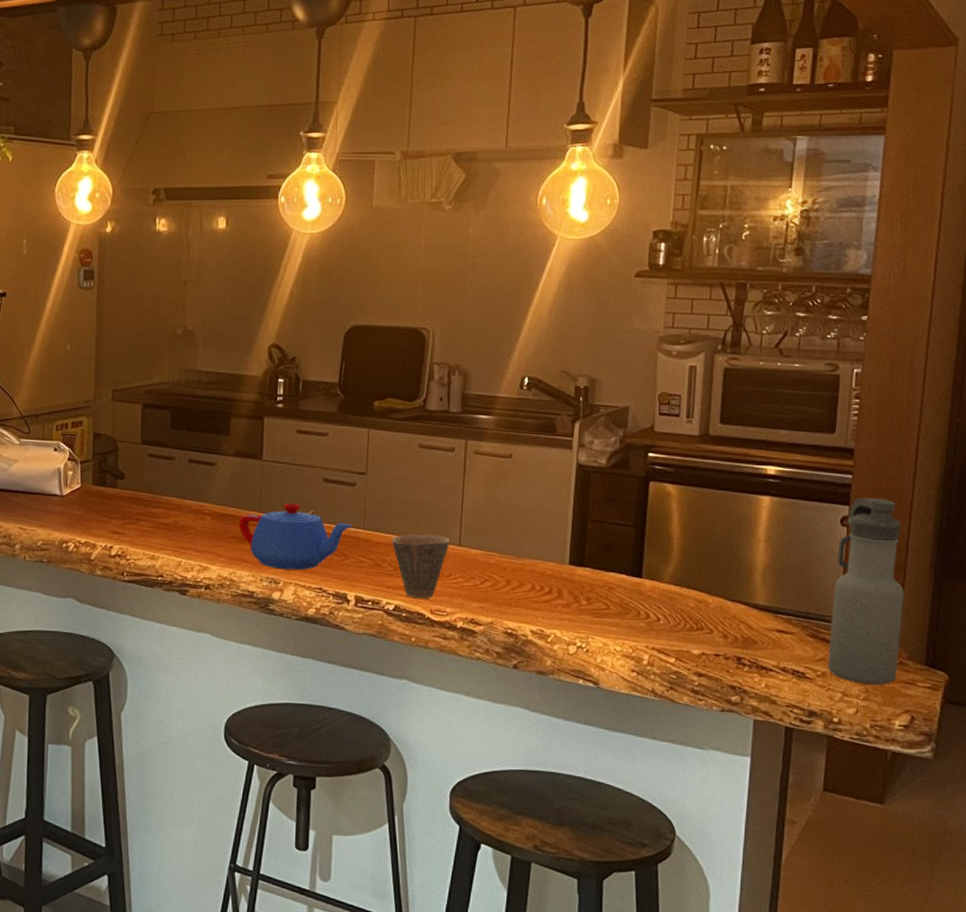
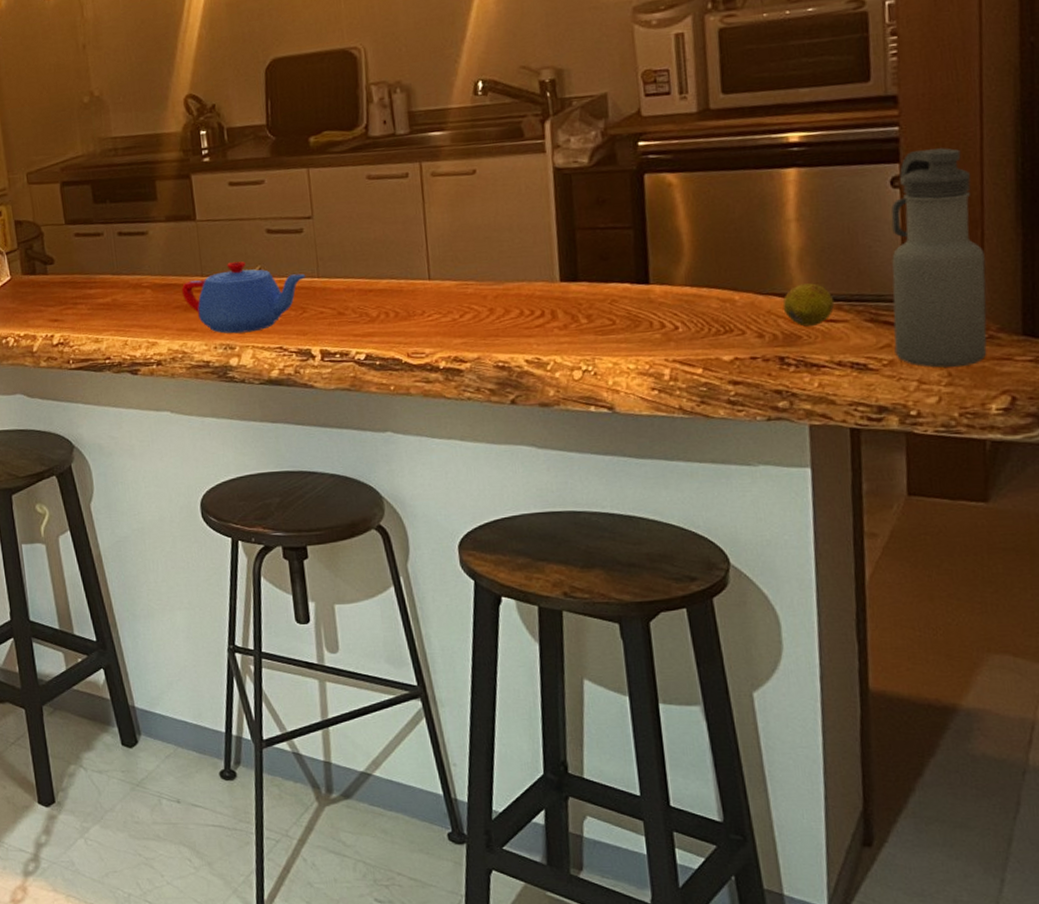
cup: present [391,534,450,599] -> none [351,271,419,344]
fruit: none [745,596,786,634] -> present [782,283,835,326]

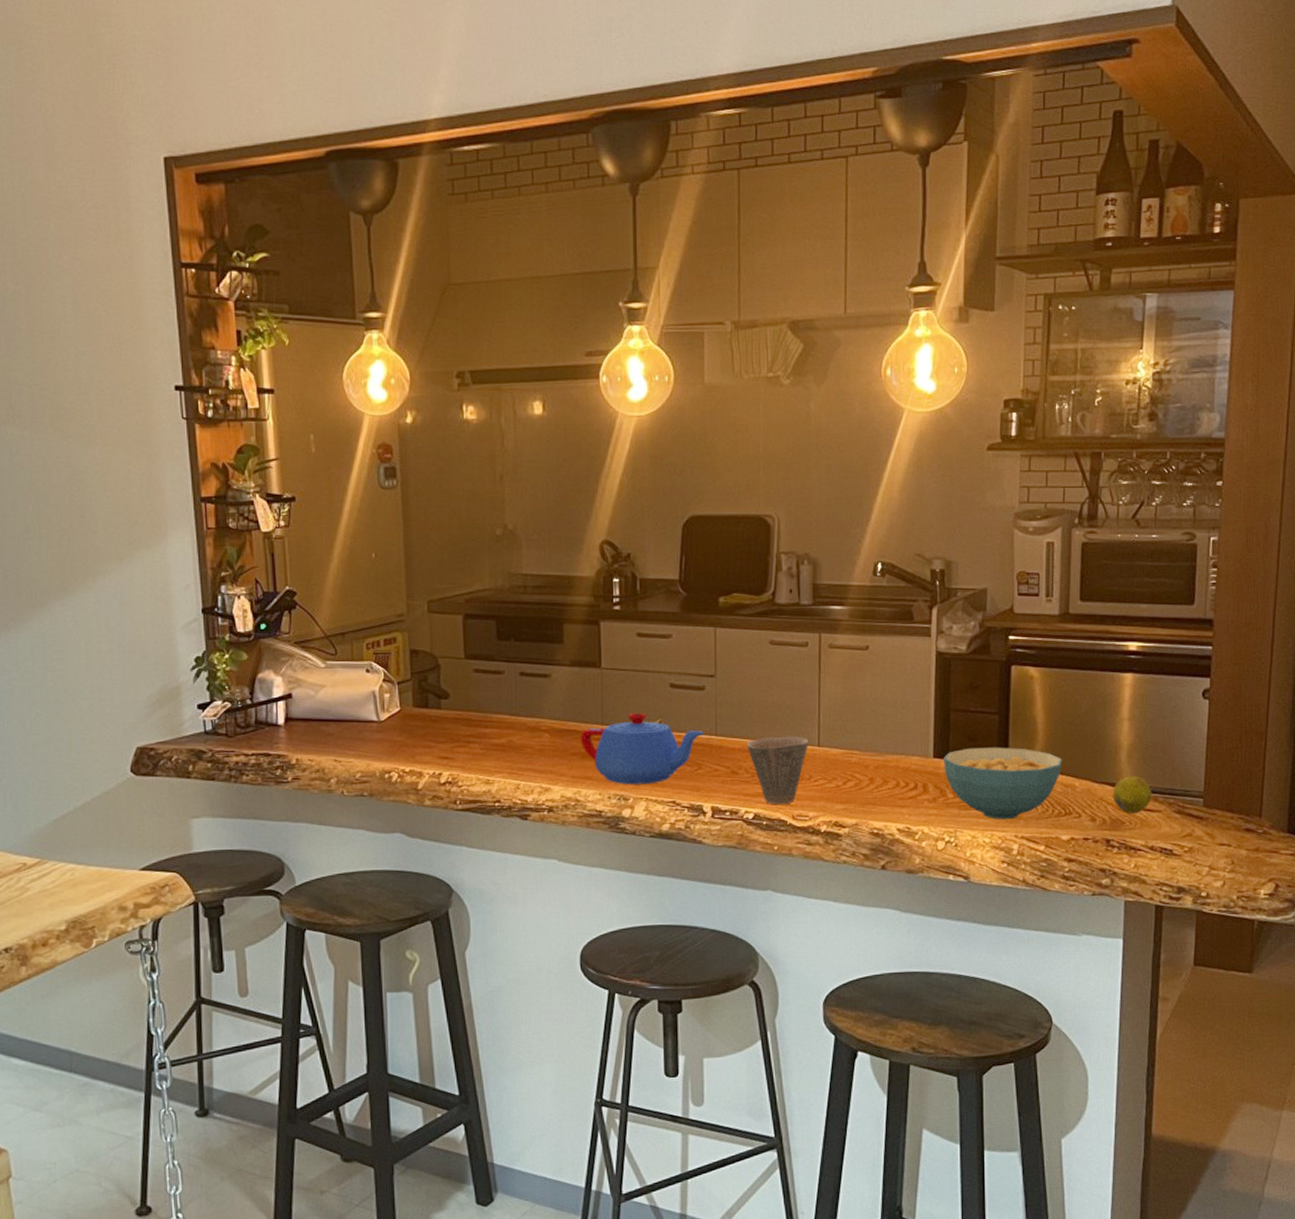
cup: none [351,271,419,344] -> present [746,736,809,805]
cereal bowl: none [572,263,717,343] -> present [943,747,1063,820]
water bottle: present [891,147,987,368] -> none [1194,668,1265,856]

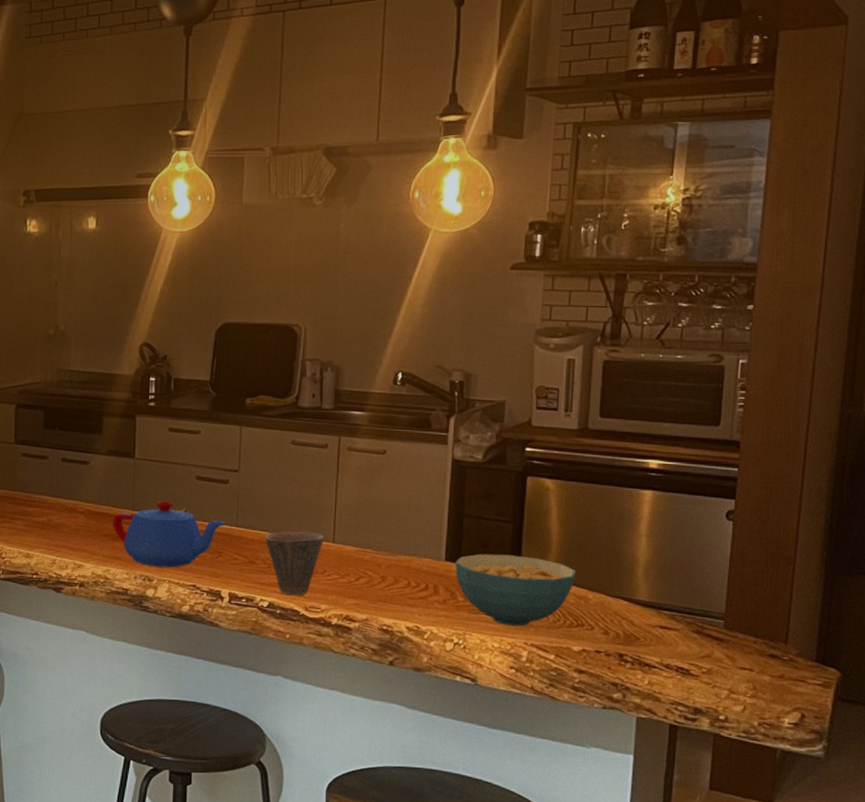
fruit: present [1112,776,1152,814] -> none [627,592,670,630]

